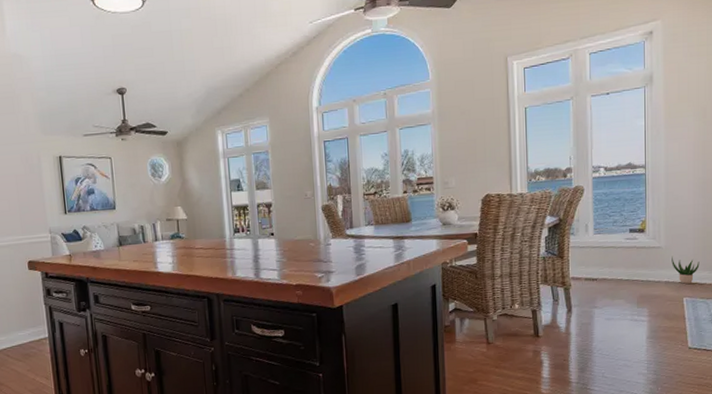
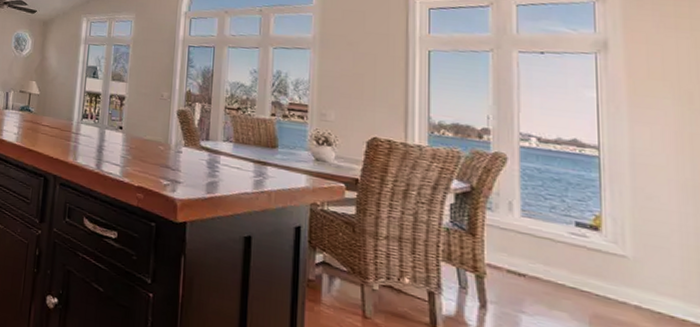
potted plant: present [672,256,700,284] -> none [644,272,693,319]

